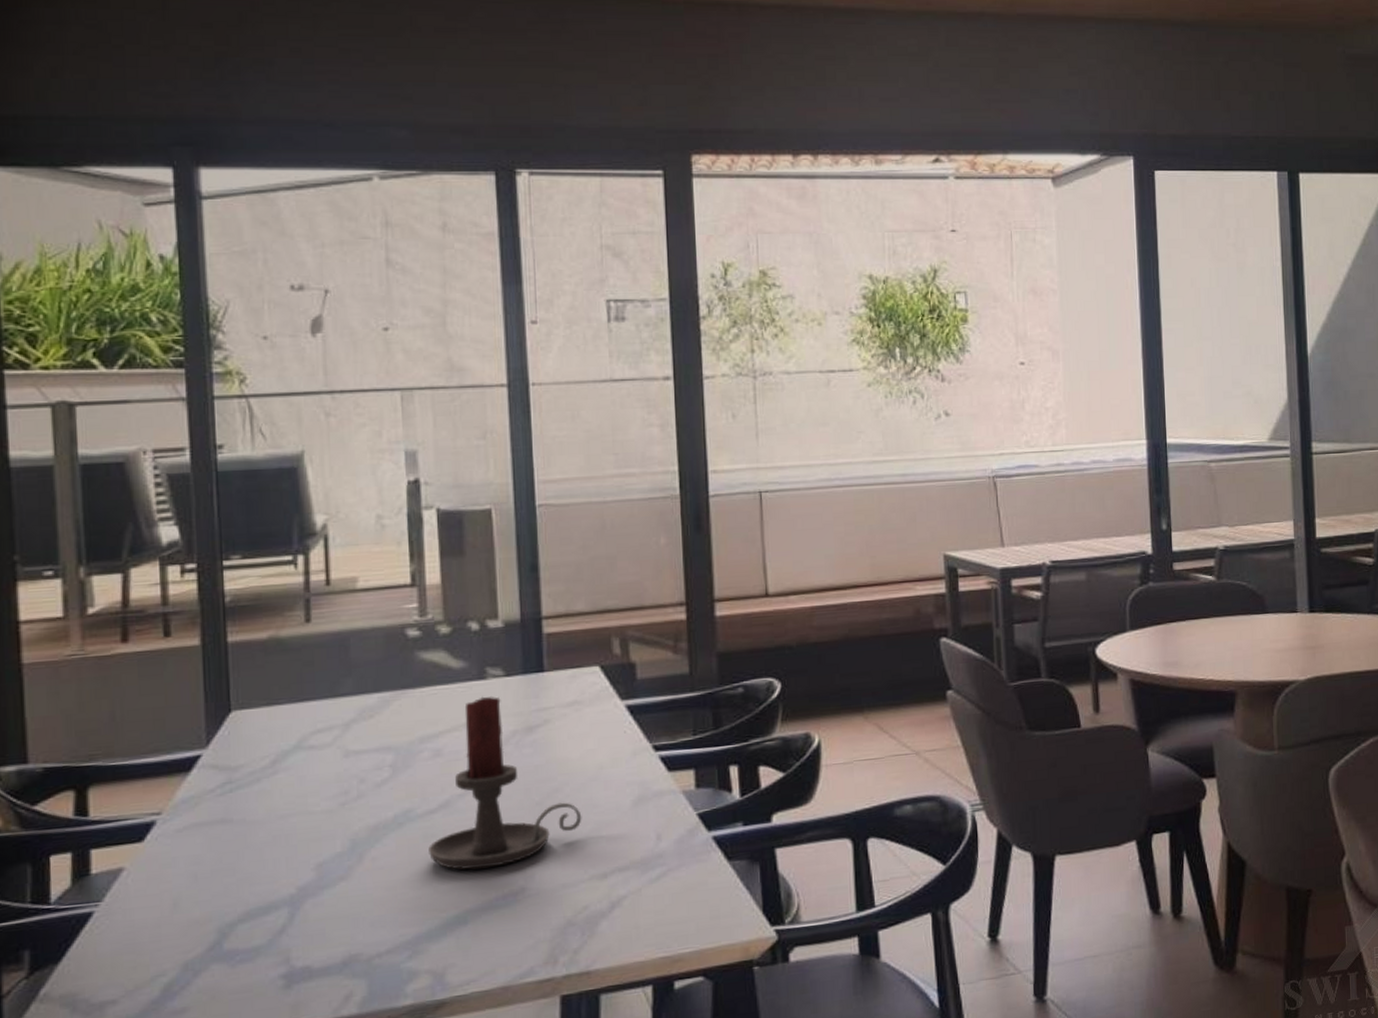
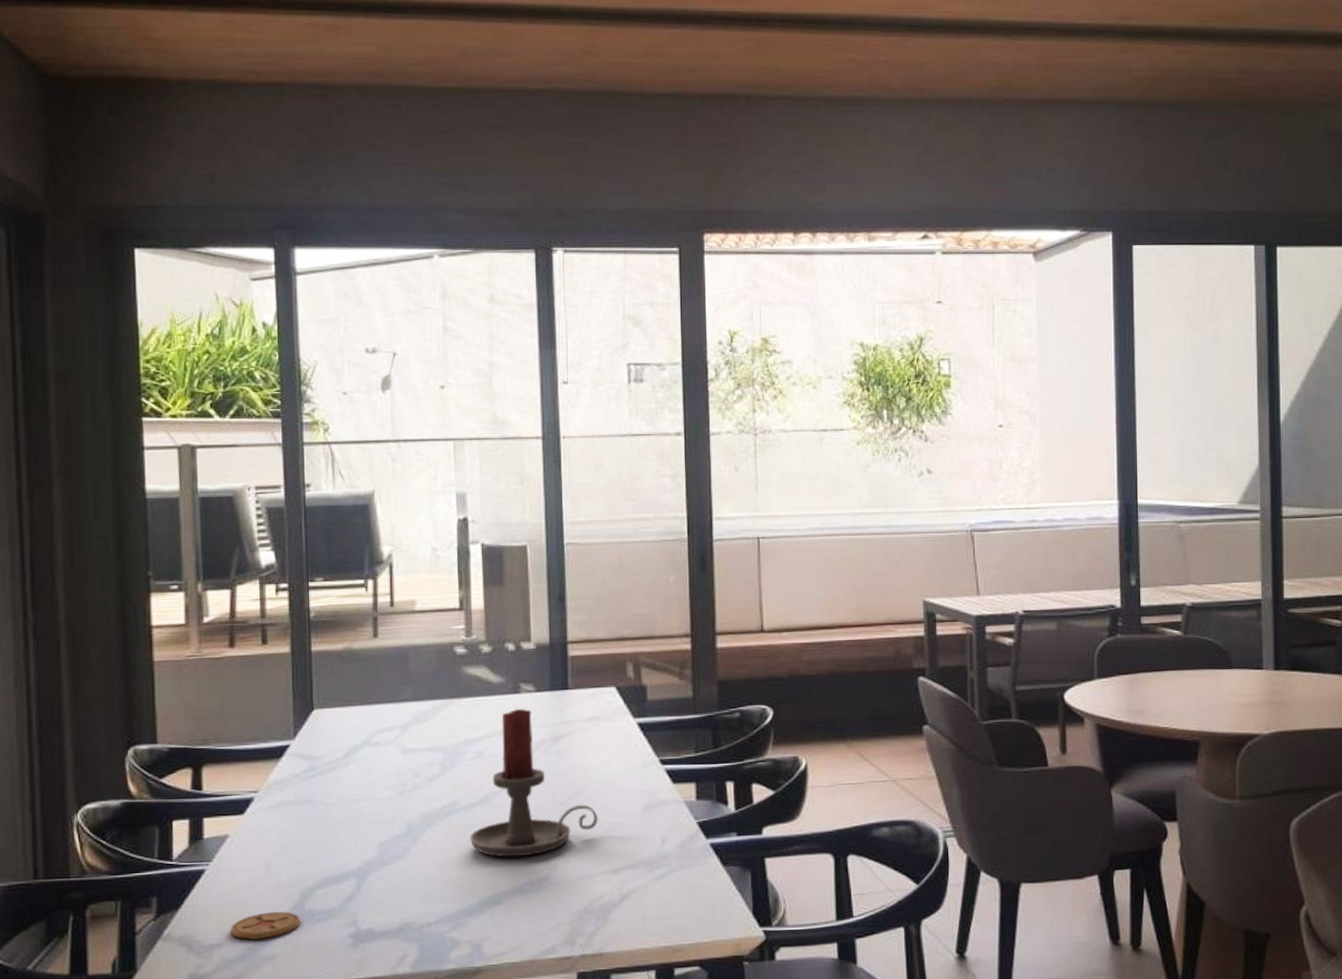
coaster: none [127,954,219,993] -> present [230,911,301,940]

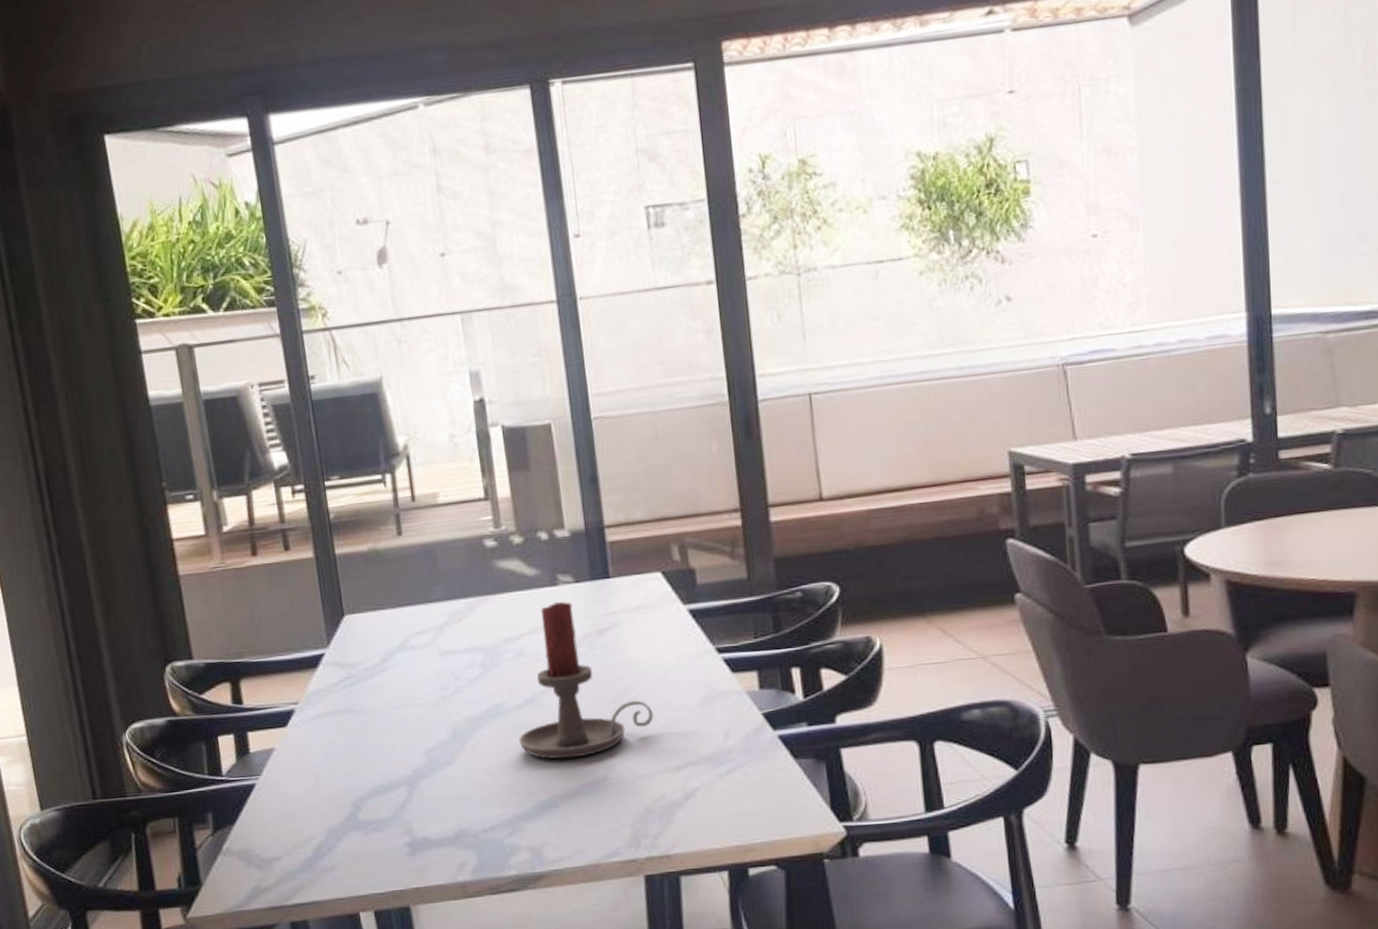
coaster: present [230,911,301,940] -> none [287,823,356,852]

